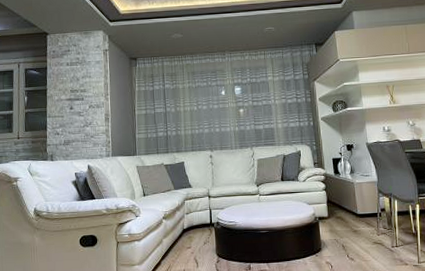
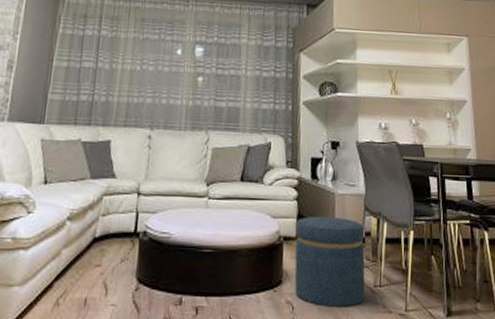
ottoman: none [327,199,385,264] -> present [294,216,365,307]

